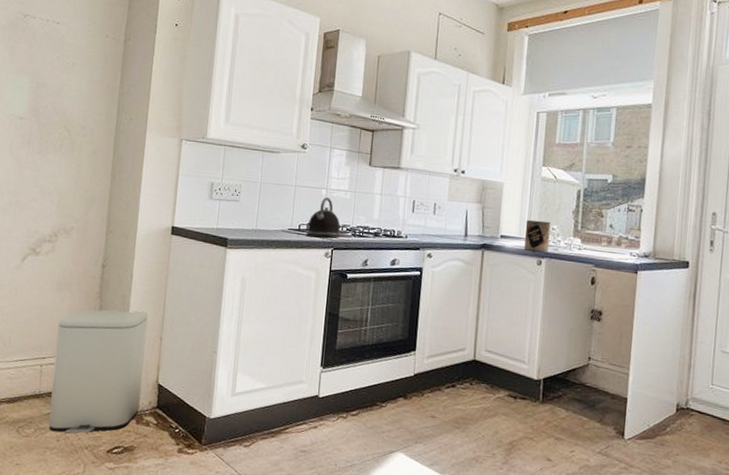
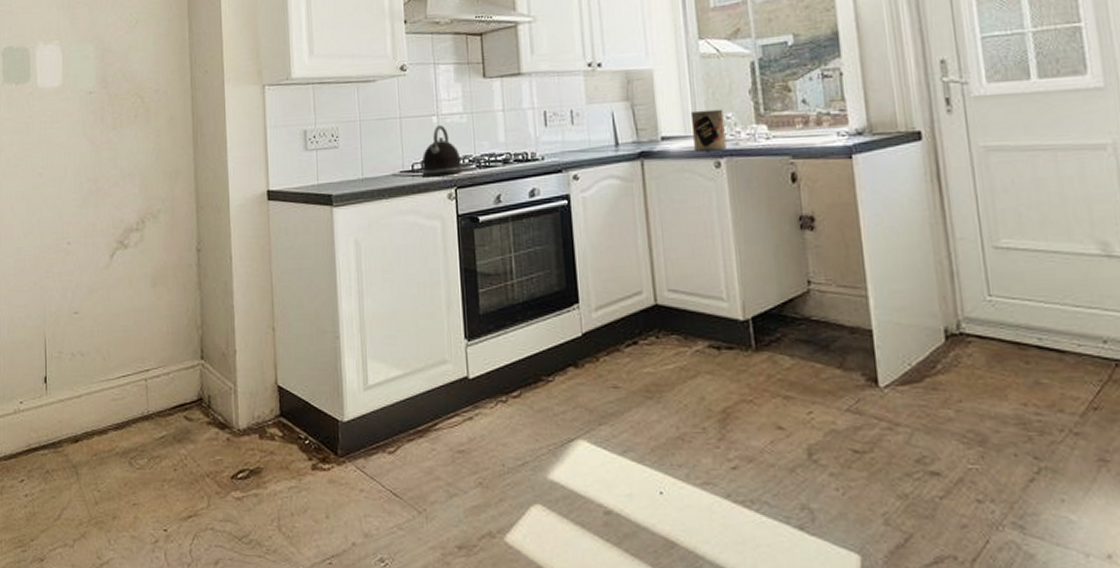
pedal bin: present [48,309,149,434] -> none [158,298,261,460]

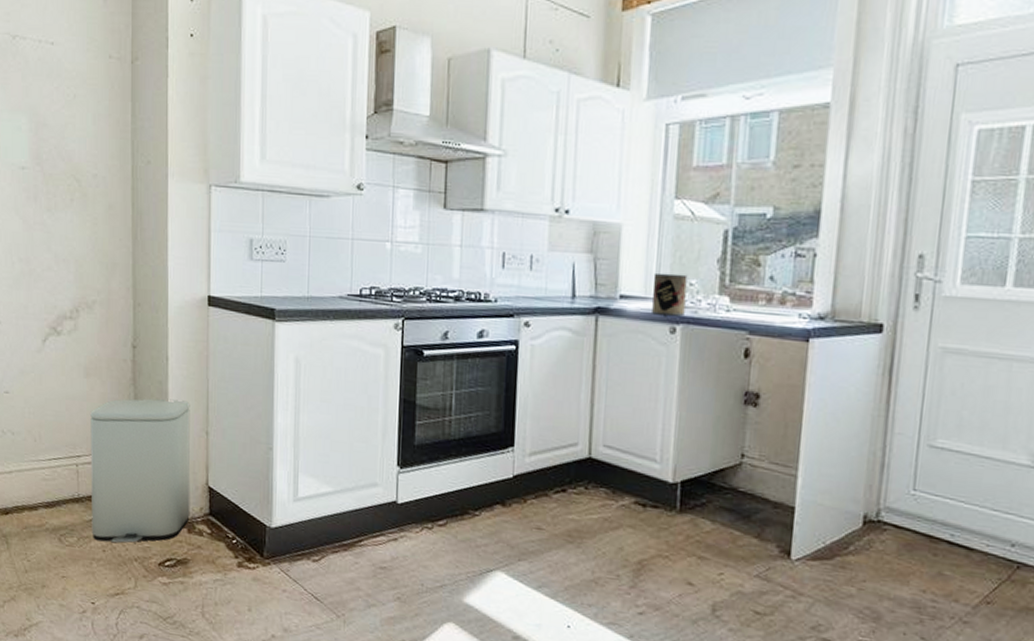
pedal bin: none [158,298,261,460] -> present [90,398,191,544]
kettle: present [421,125,463,177] -> none [370,252,413,305]

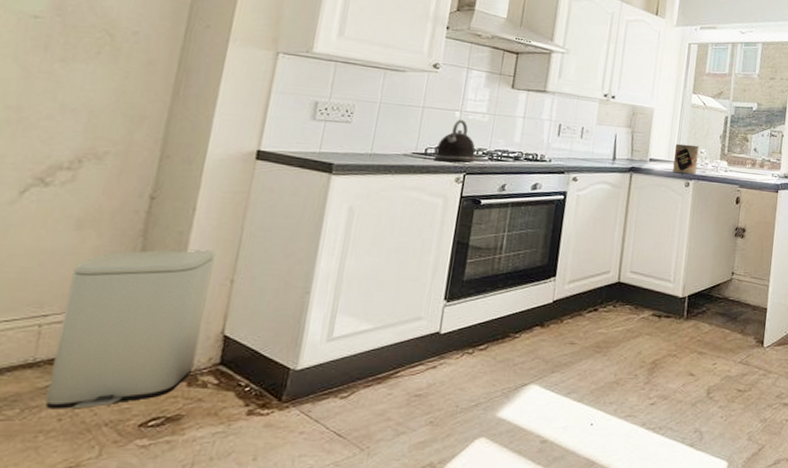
kettle: none [370,252,413,305] -> present [434,120,476,163]

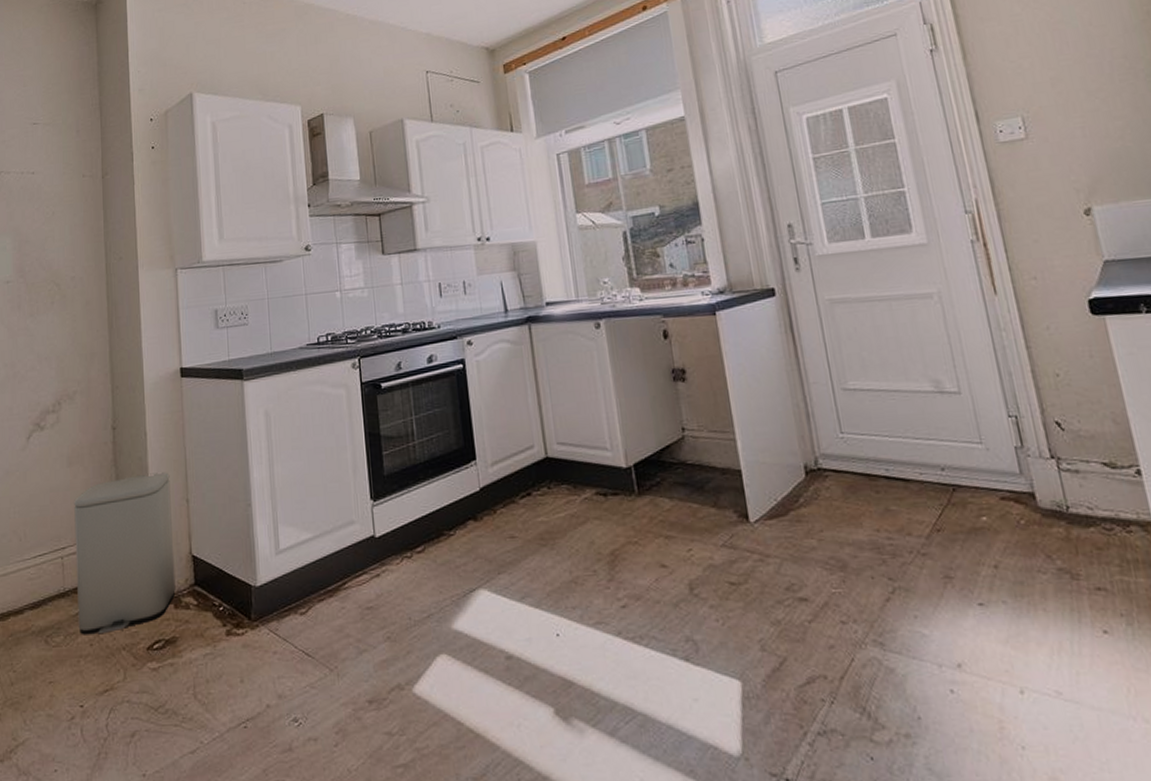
kettle: present [434,120,476,163] -> none [326,300,365,349]
tin can: present [673,143,699,175] -> none [571,275,605,315]

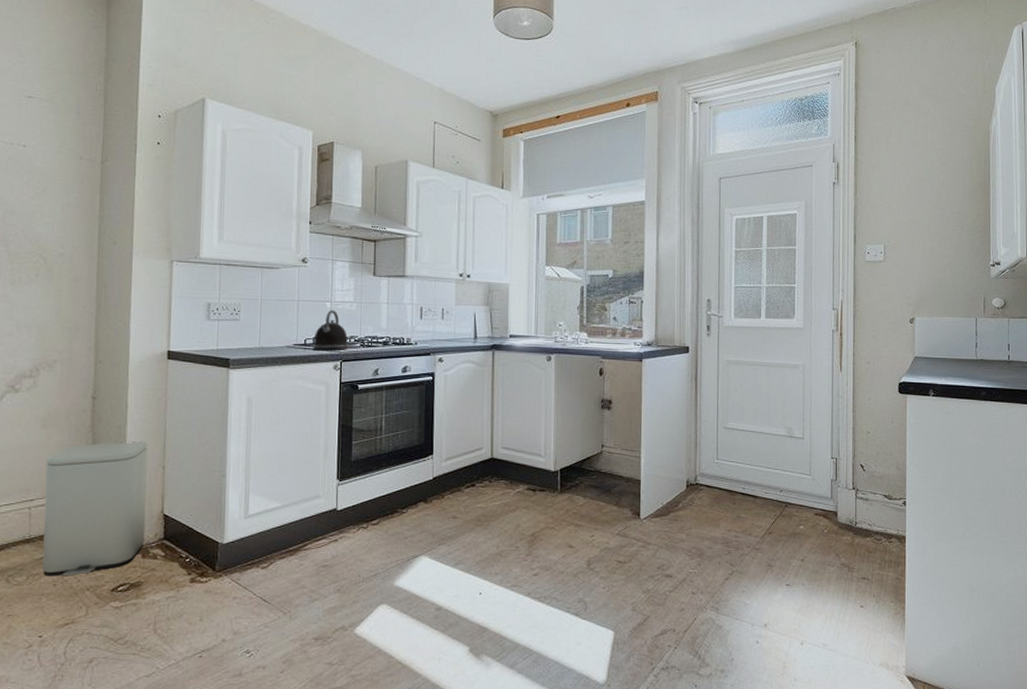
kettle: none [326,300,365,349] -> present [313,310,349,351]

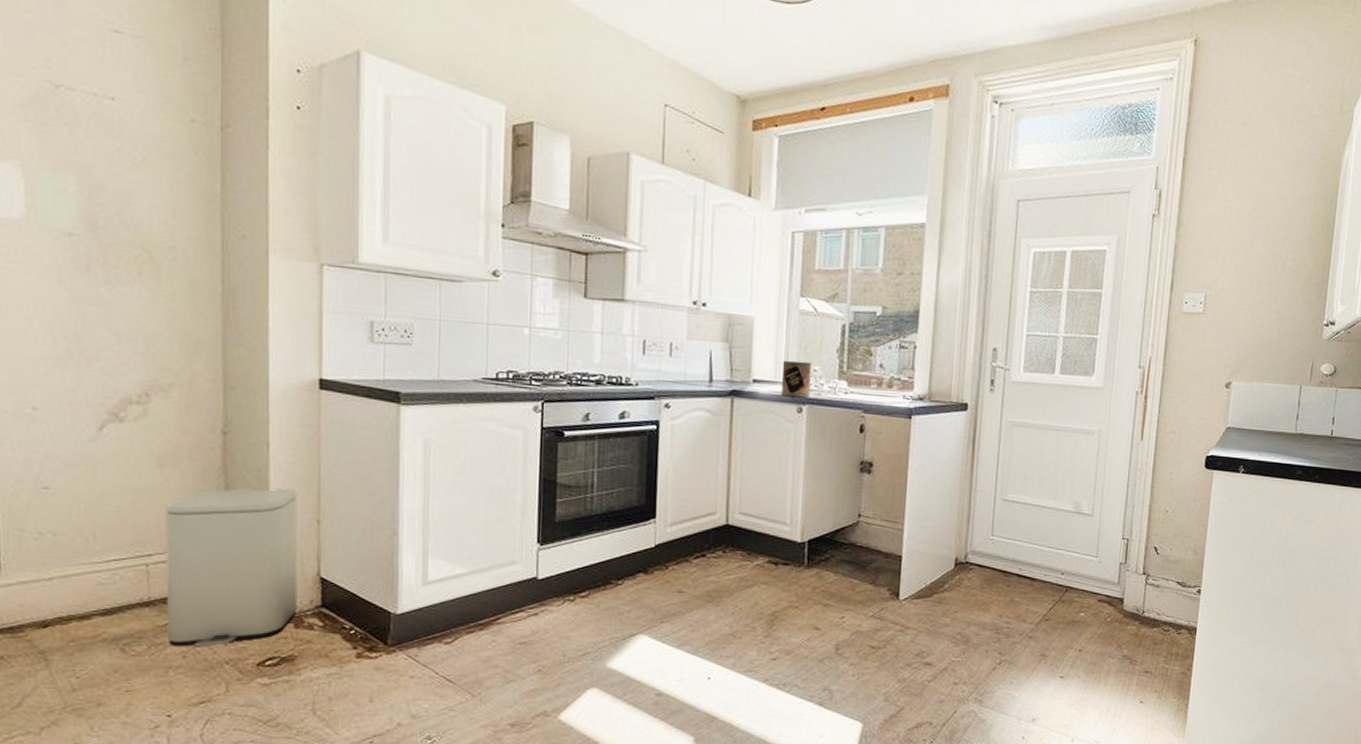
kettle: present [313,310,349,351] -> none [507,338,553,389]
tin can: none [533,318,557,348] -> present [781,360,812,398]

